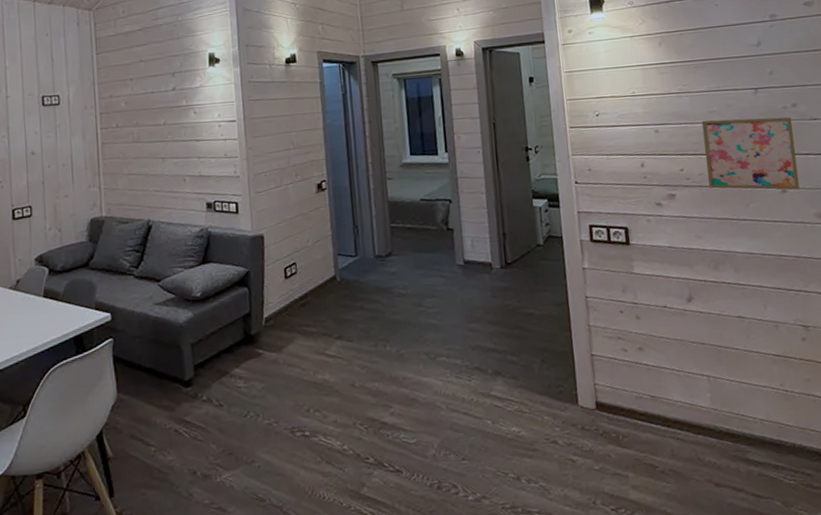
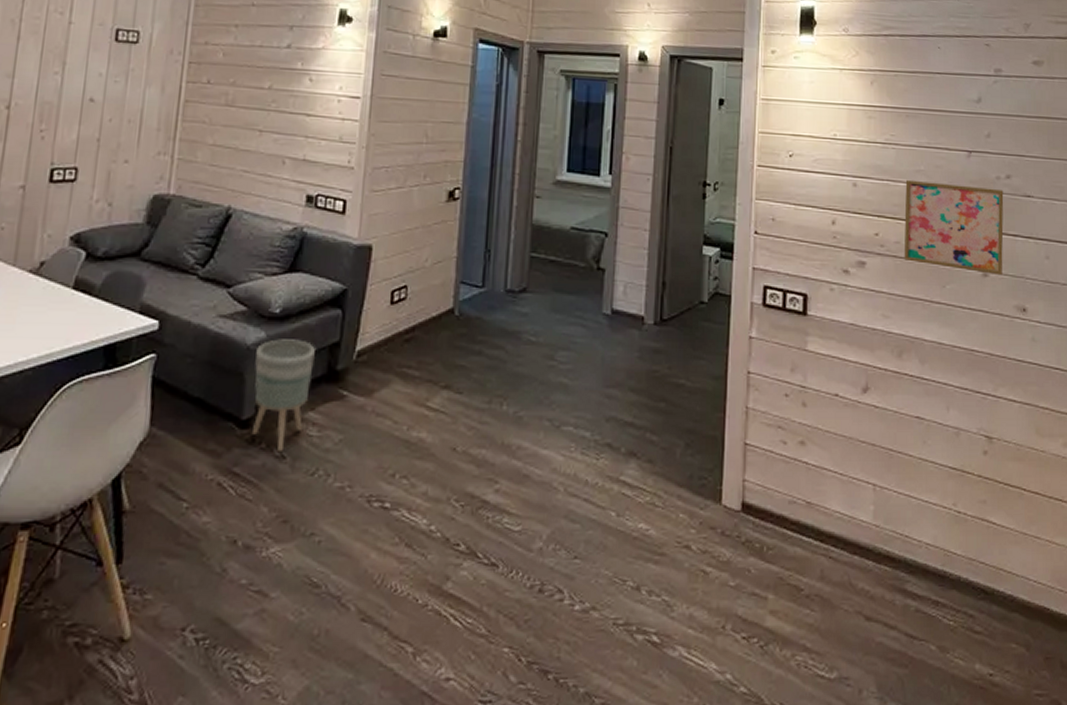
planter: none [187,314,233,403] -> present [251,339,315,453]

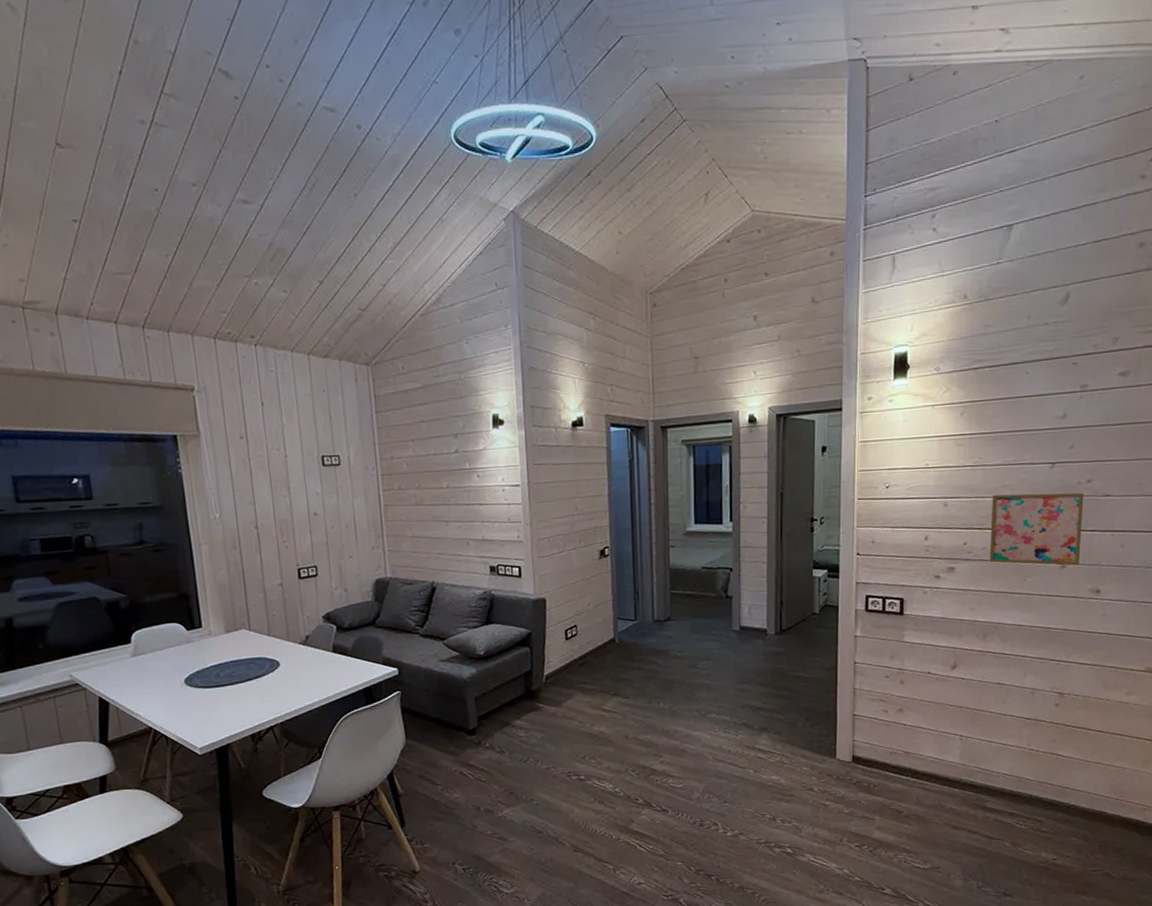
planter: present [251,339,315,453] -> none [471,671,515,749]

